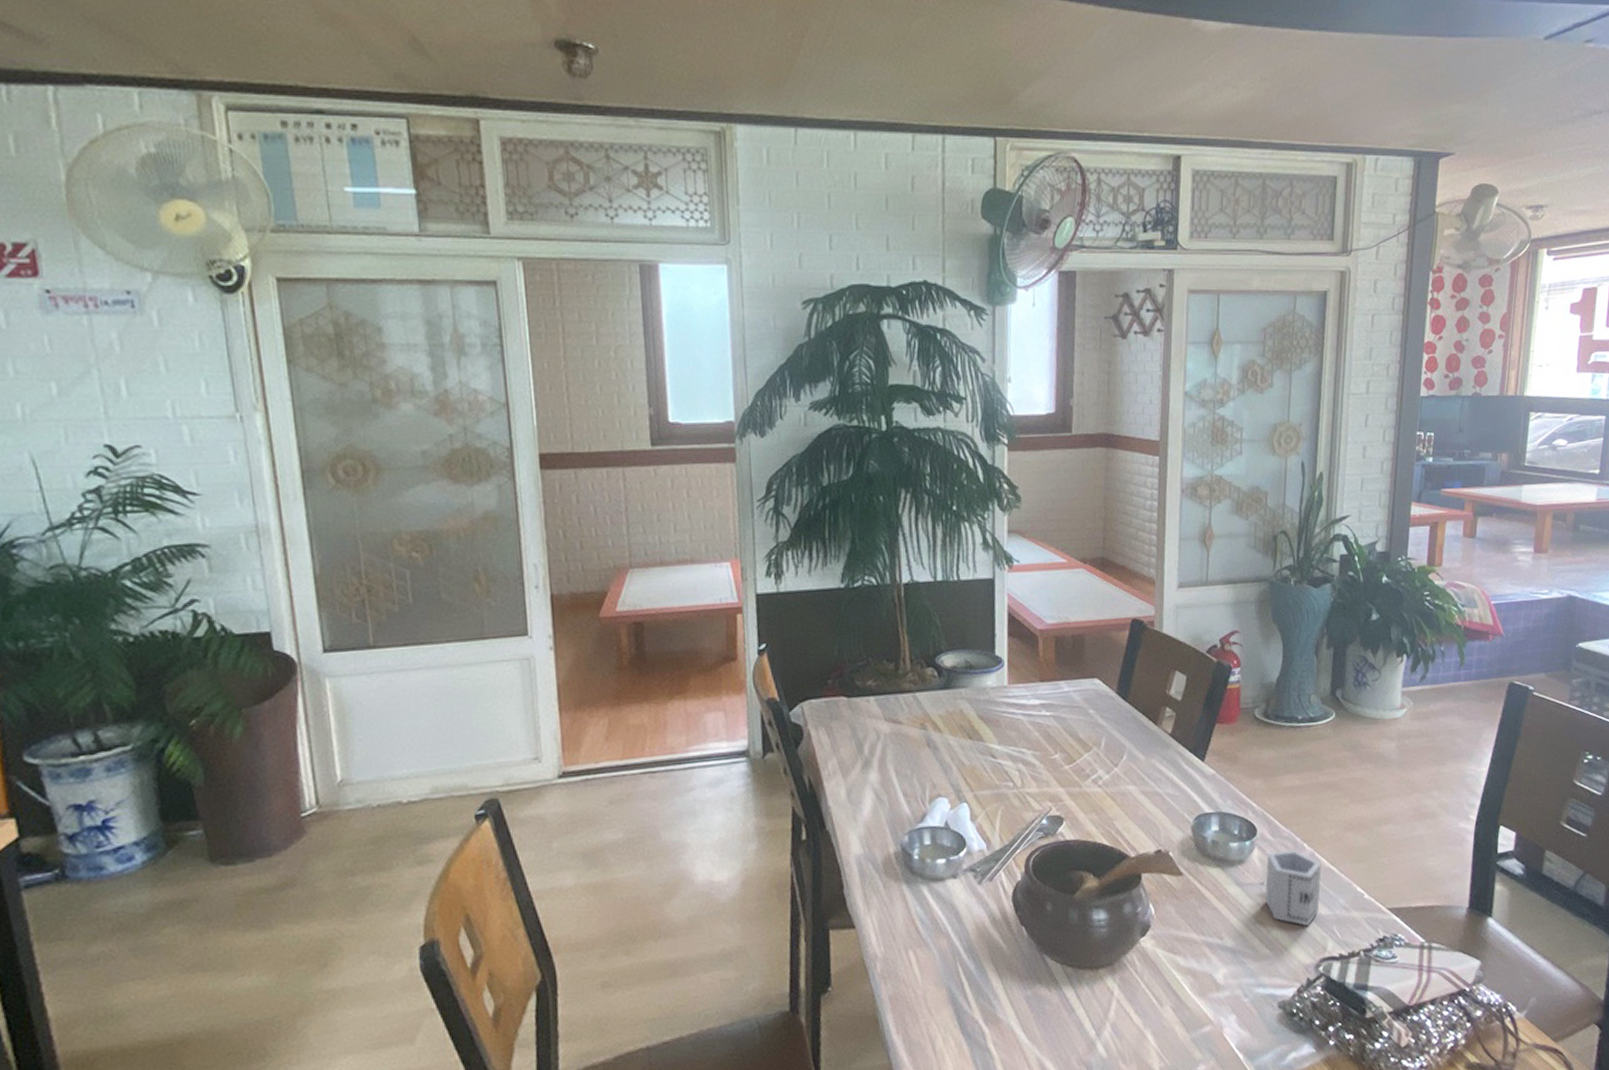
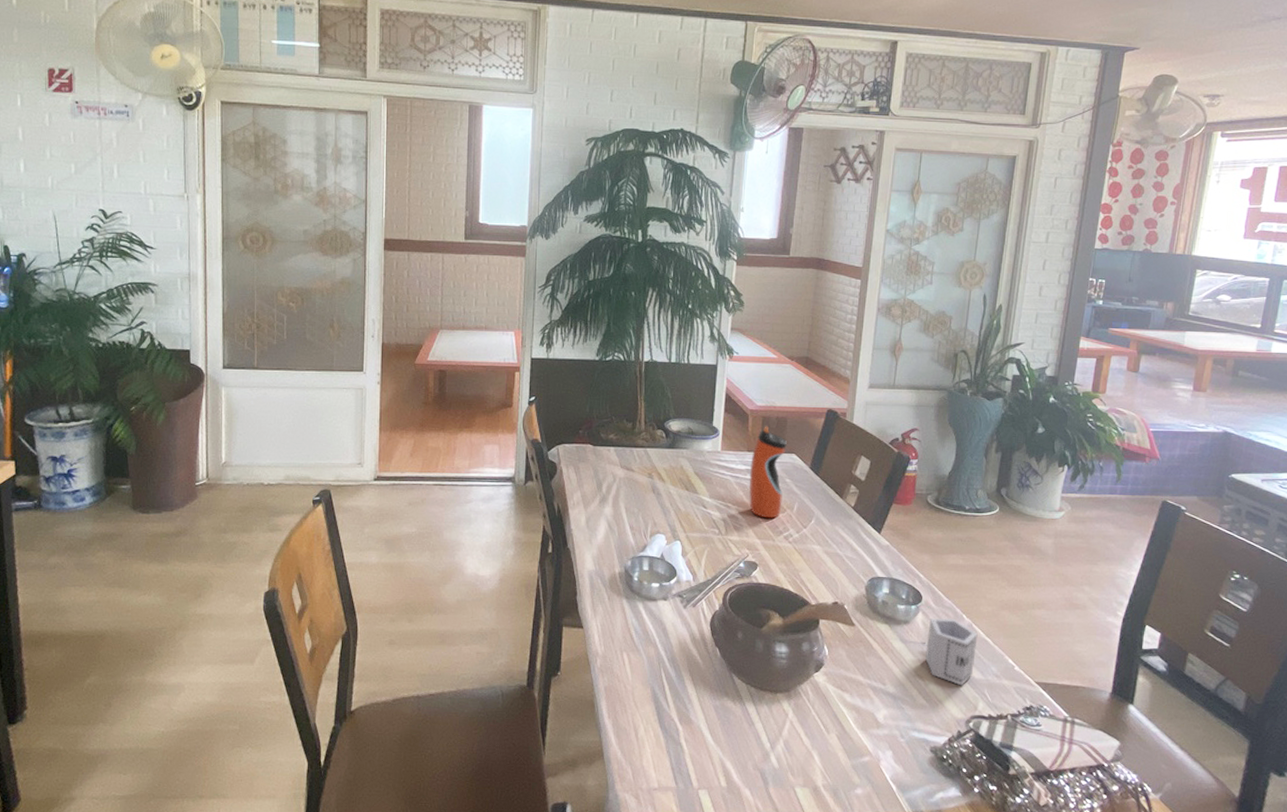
water bottle: none [1045,648,1087,761] -> present [748,426,787,519]

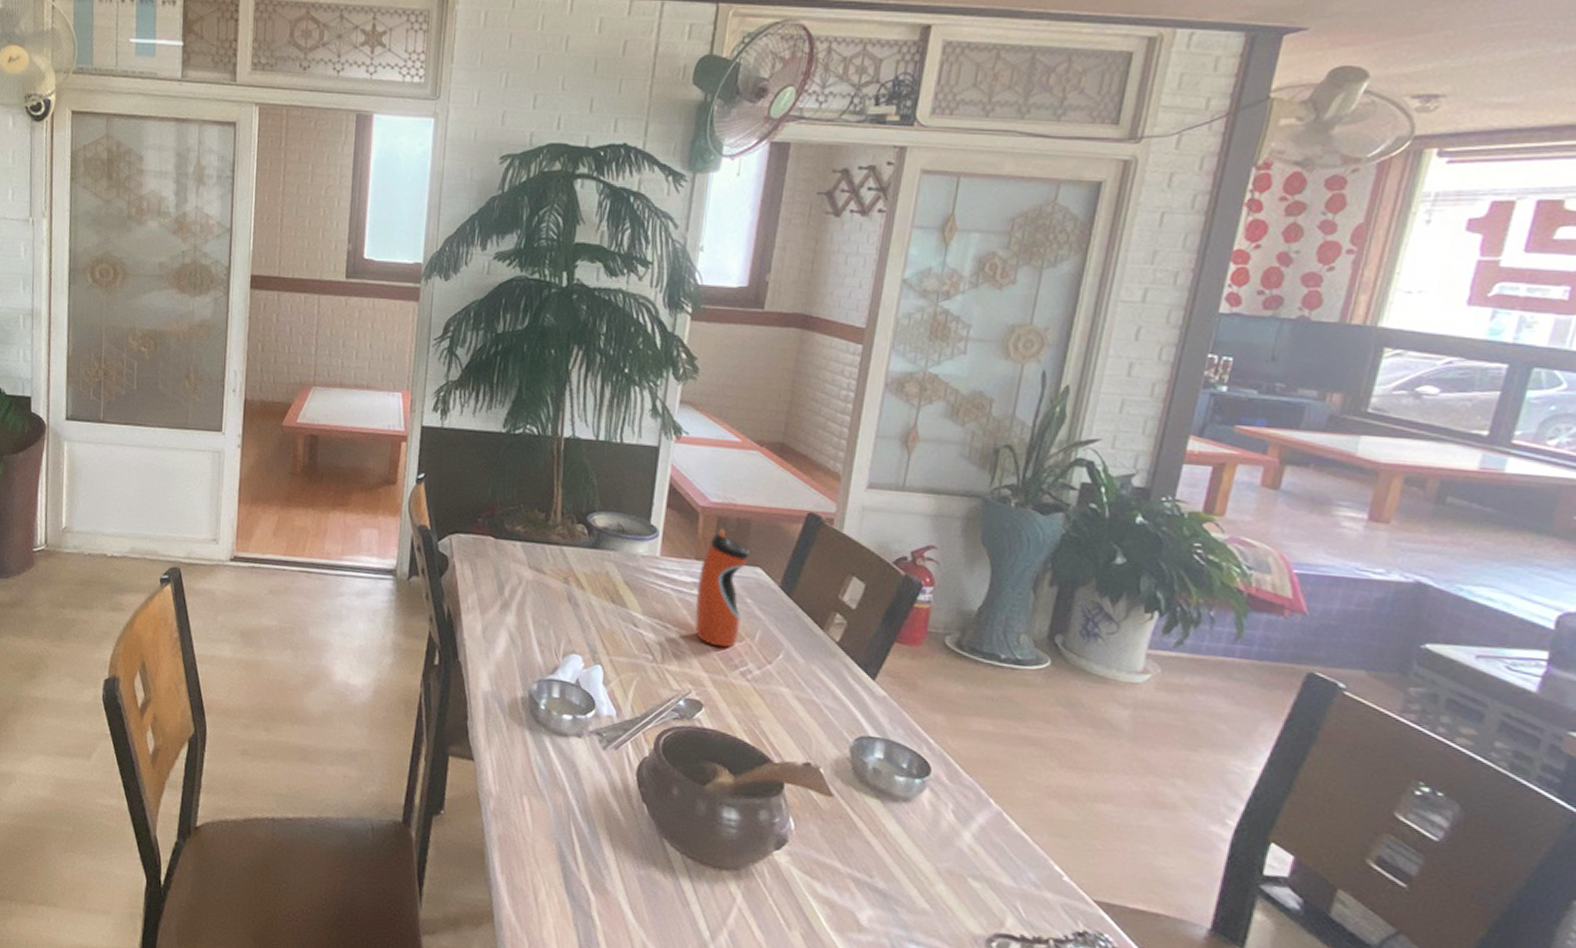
cup: present [925,619,978,686] -> none [931,798,1010,893]

